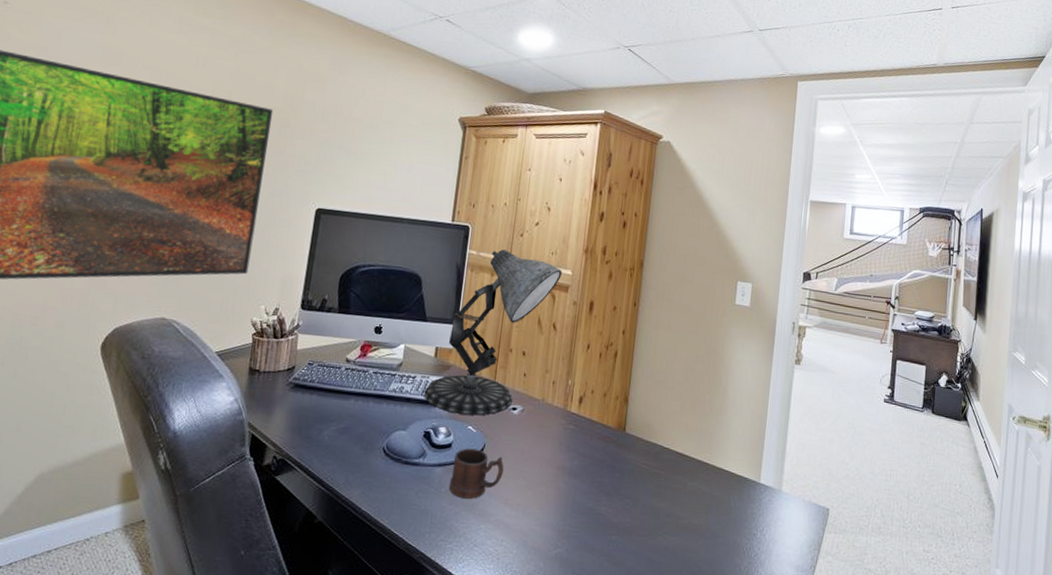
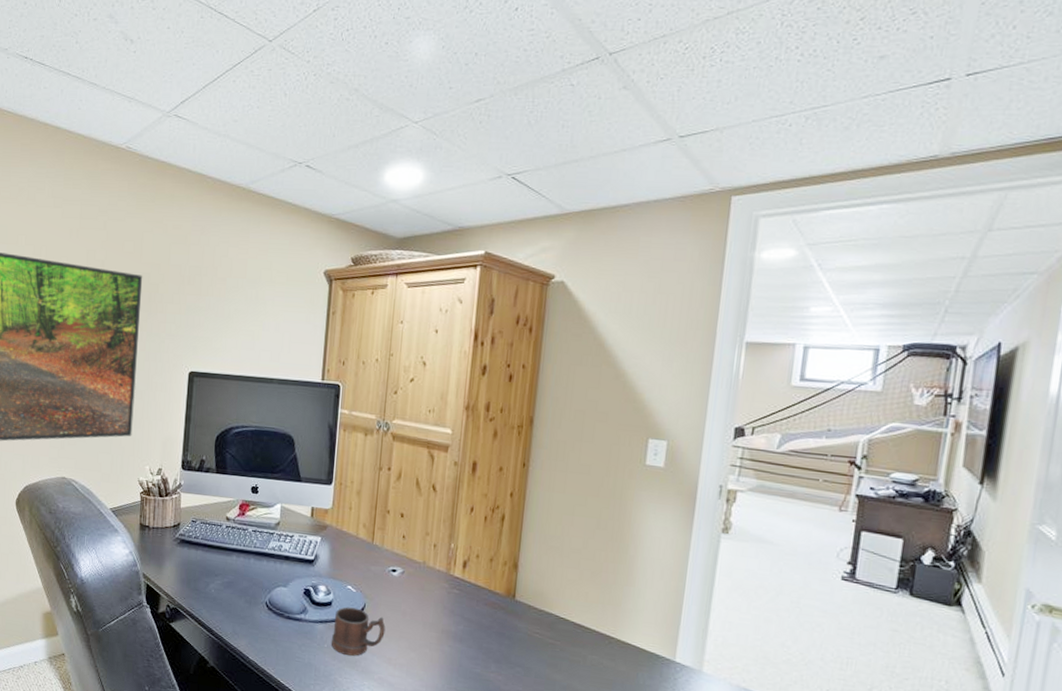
desk lamp: present [423,249,562,416] -> none [302,407,441,576]

